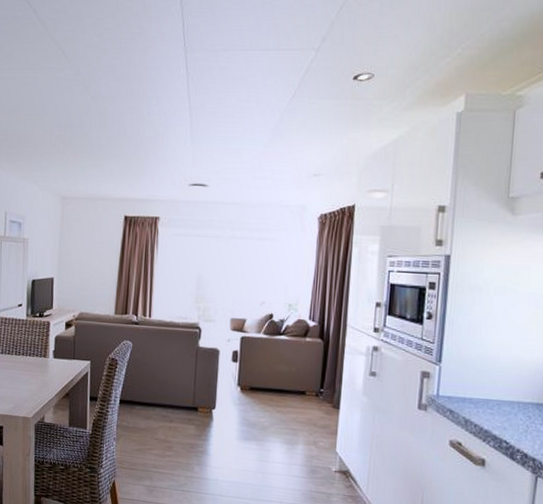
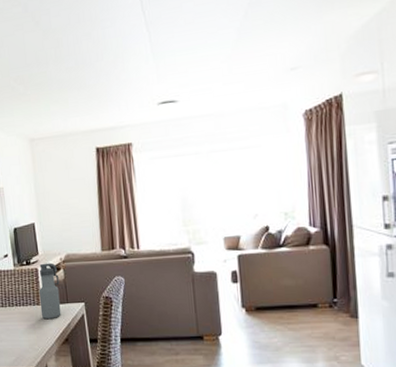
water bottle: none [46,317,69,373] -> present [39,263,61,320]

